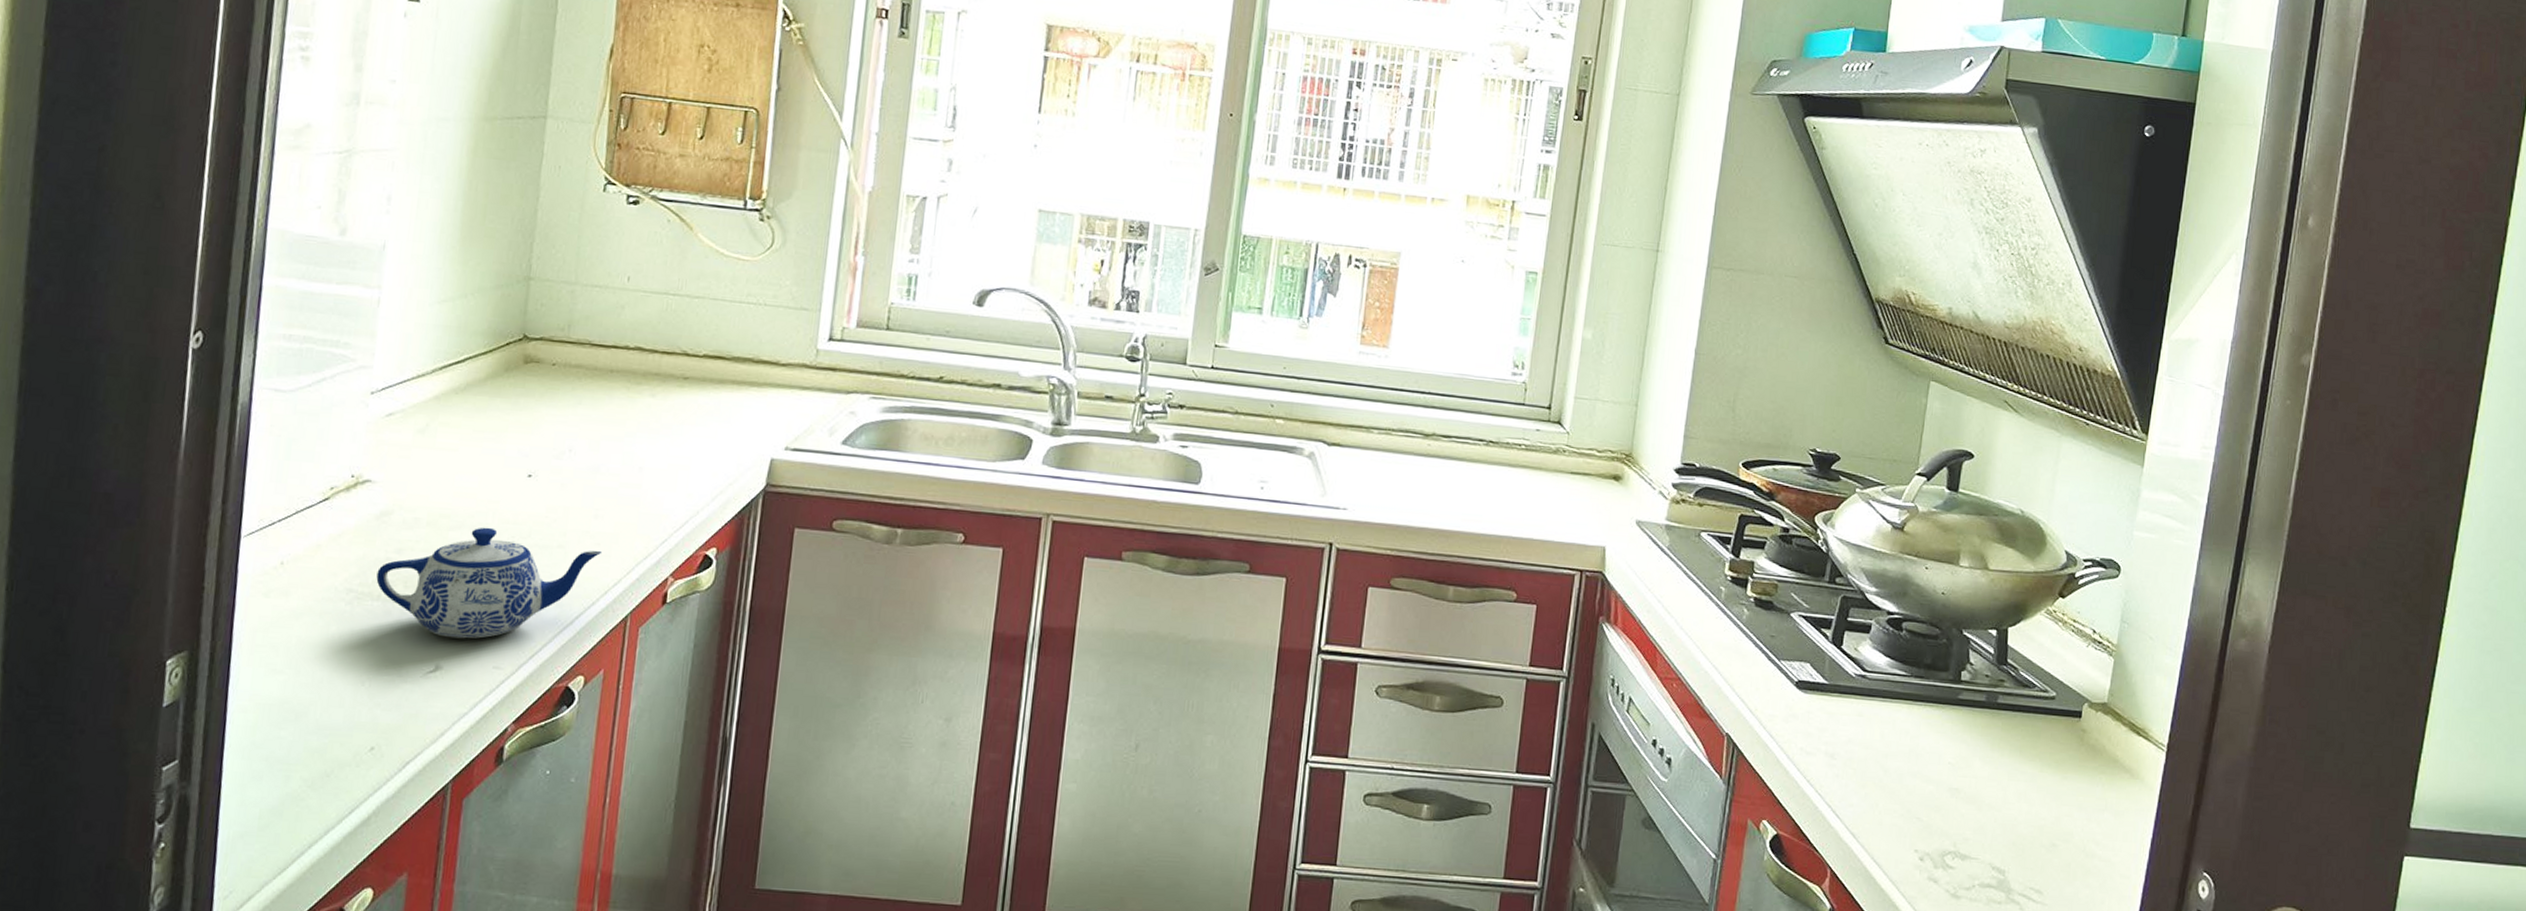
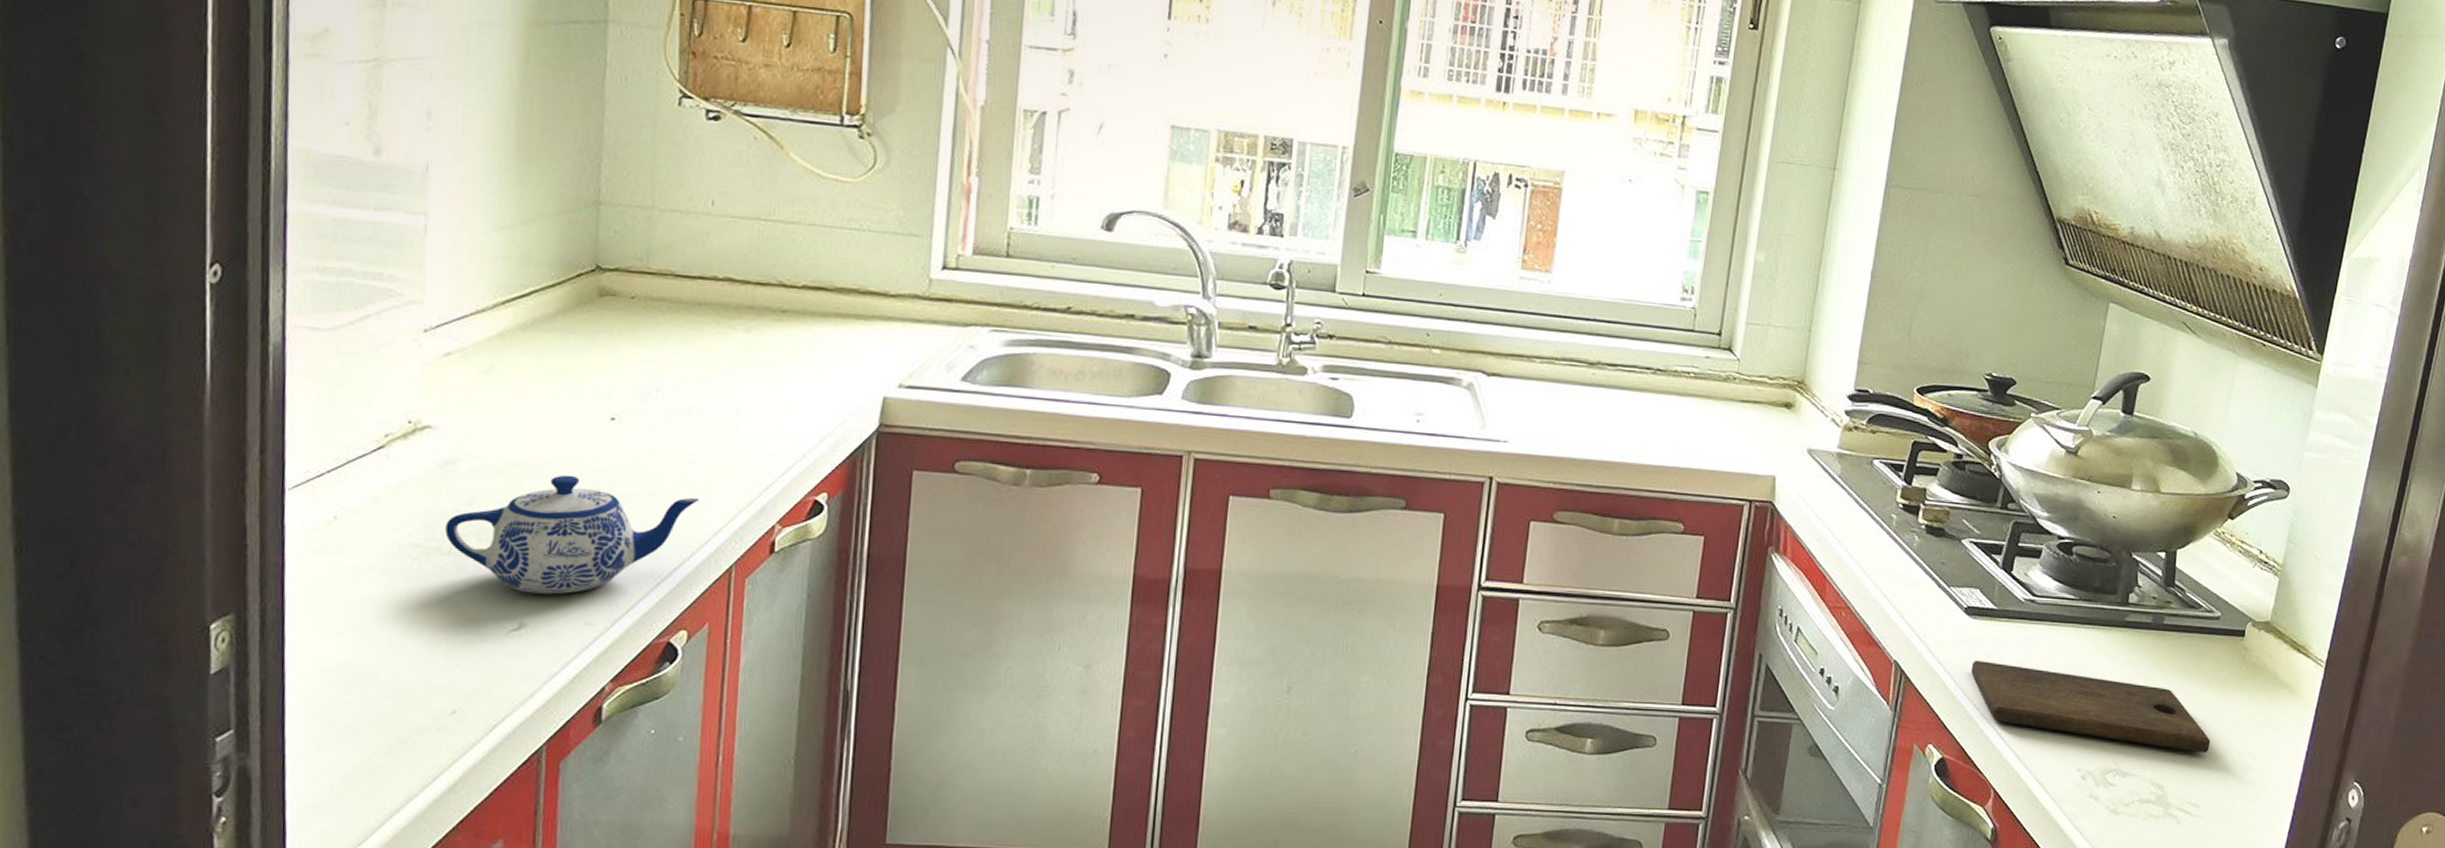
cutting board: none [1803,734,2051,837] -> present [1970,660,2211,753]

